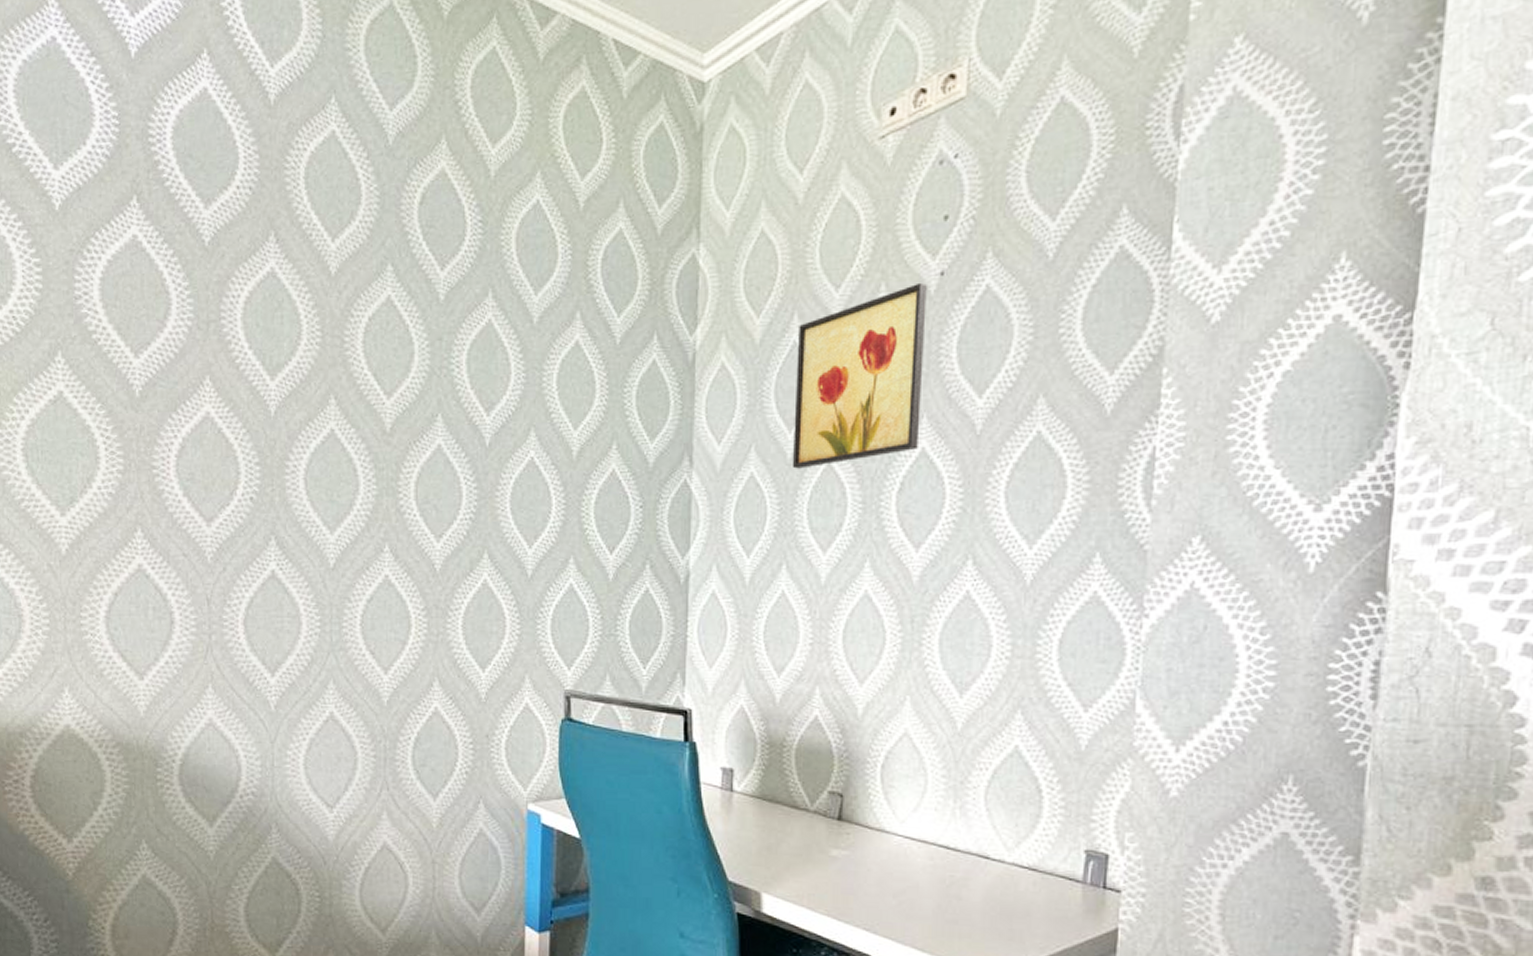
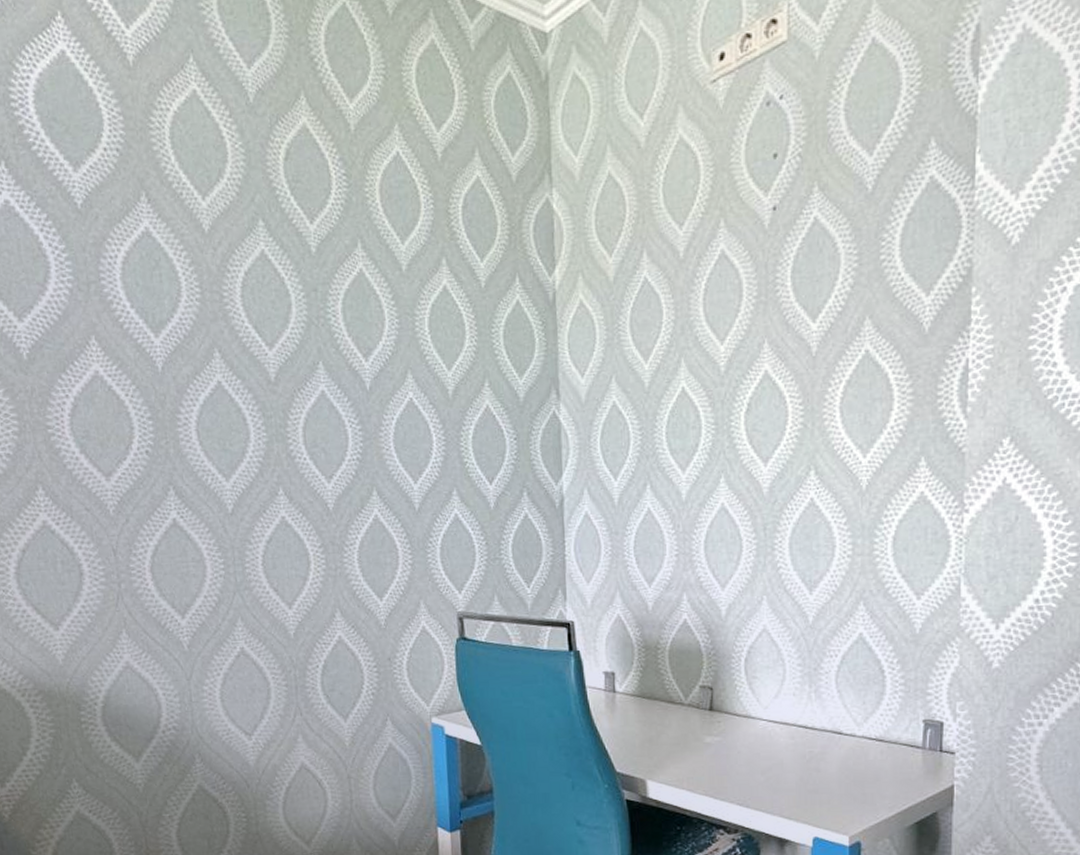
wall art: present [792,282,927,469] -> none [648,217,763,396]

